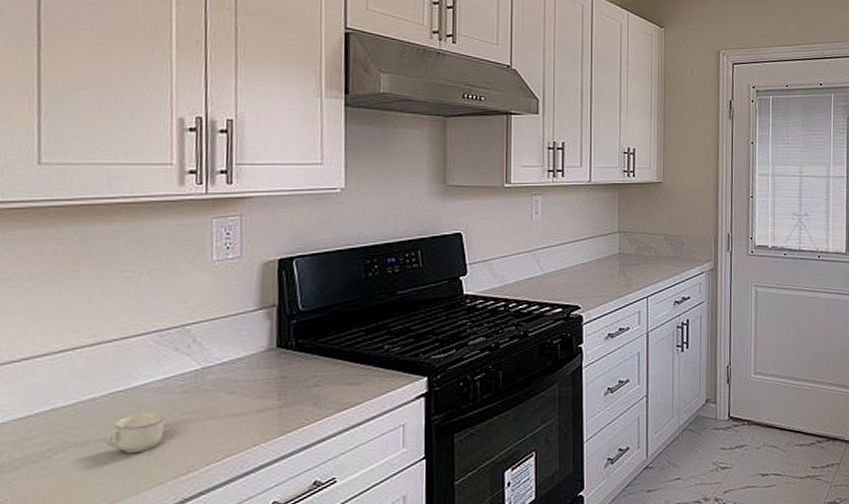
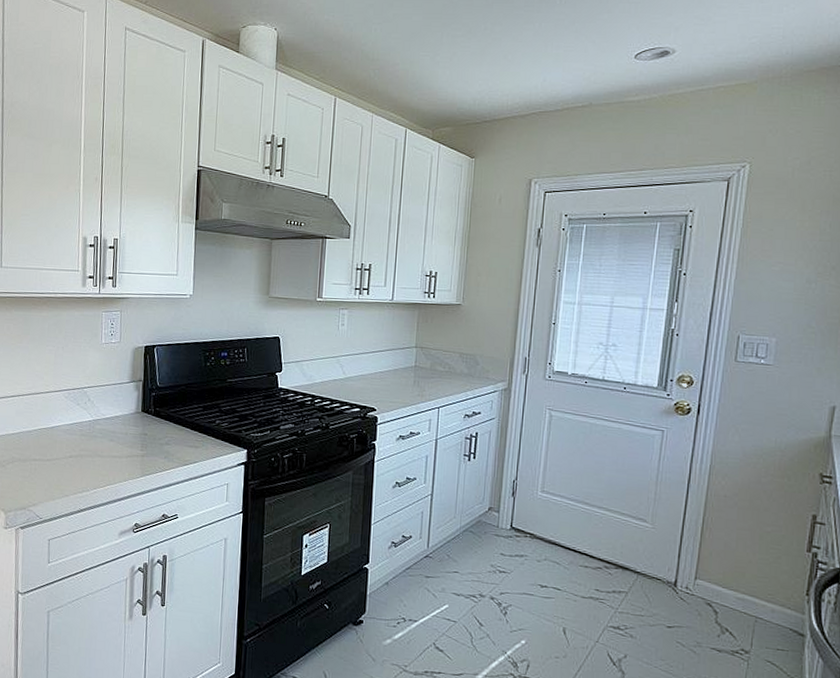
cup: present [104,412,164,454] -> none [35,445,70,473]

